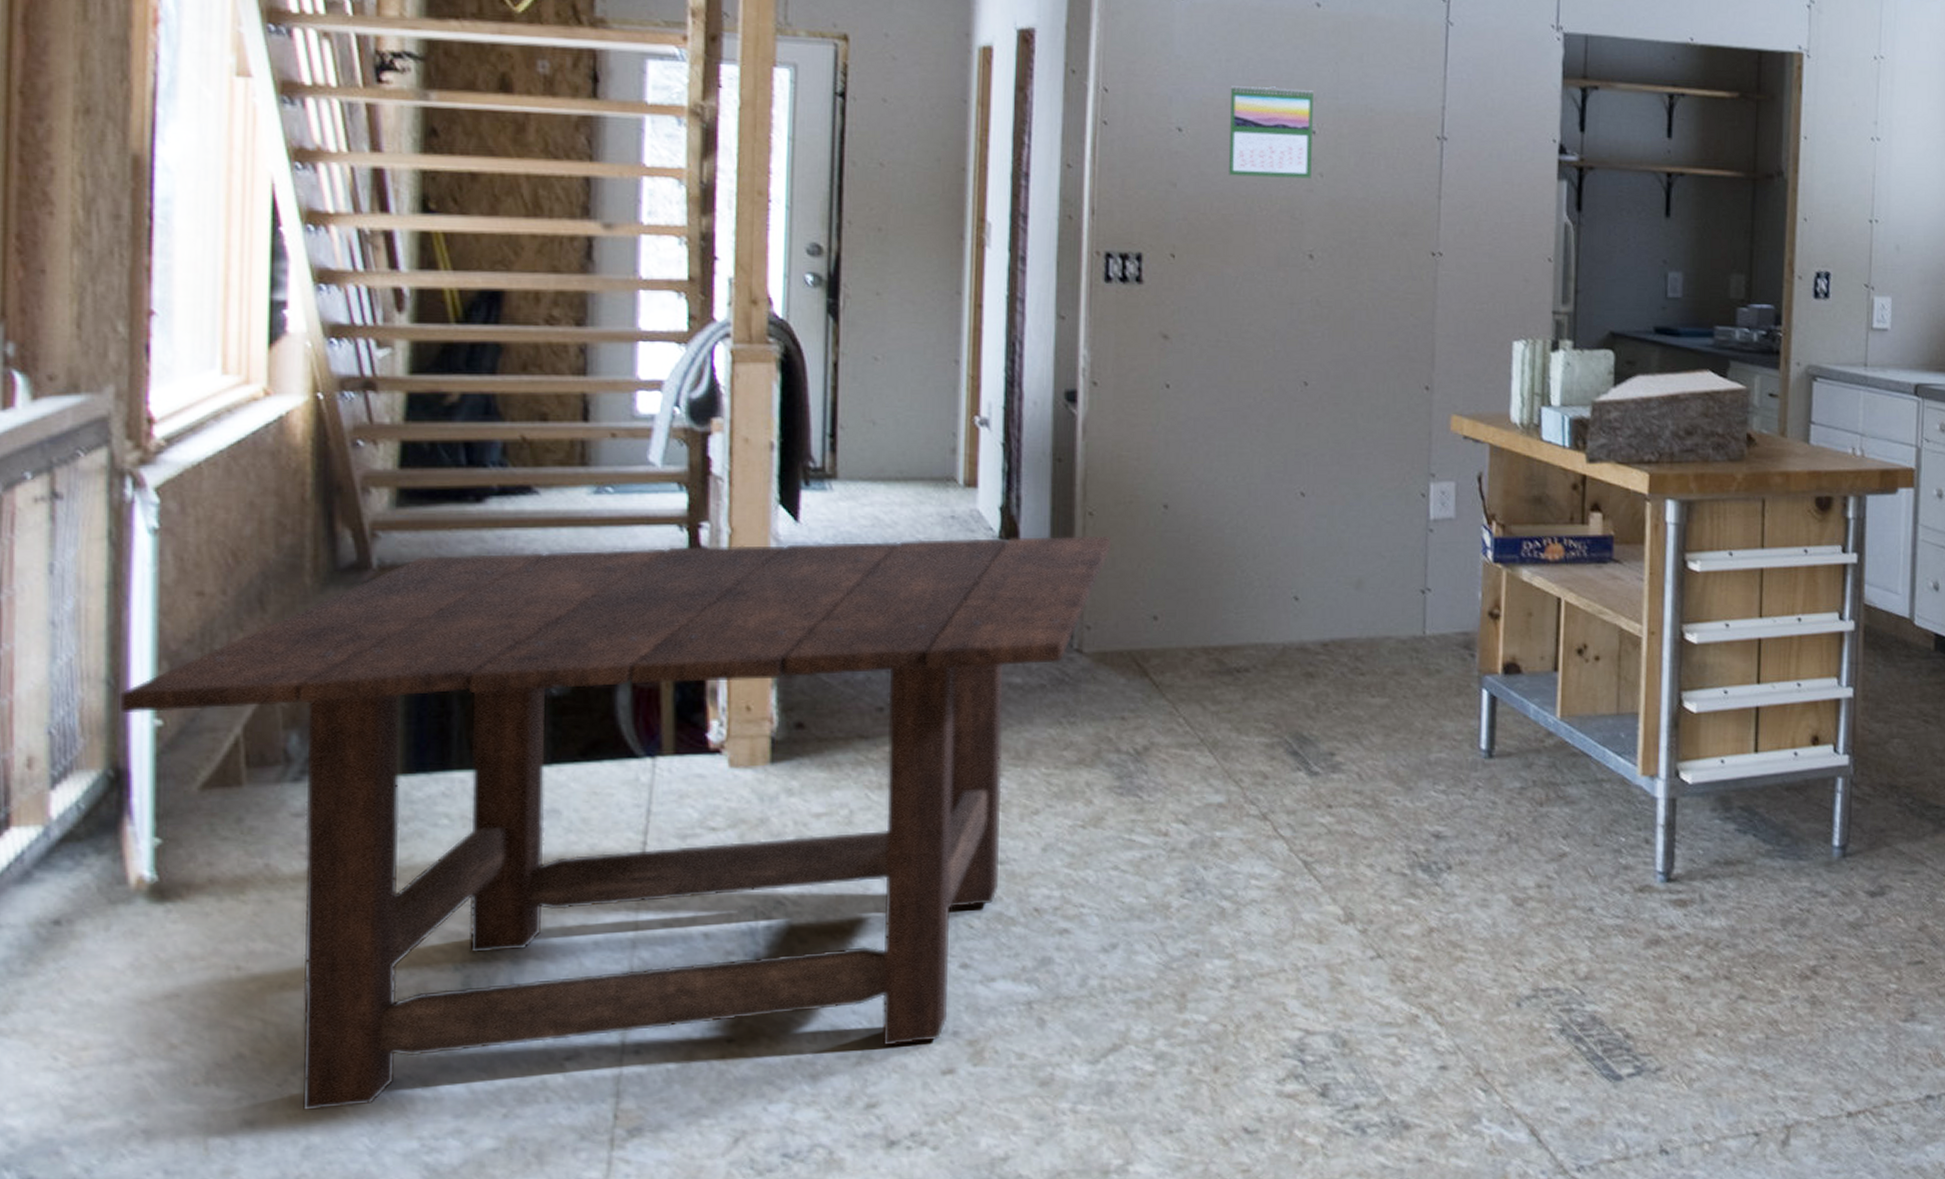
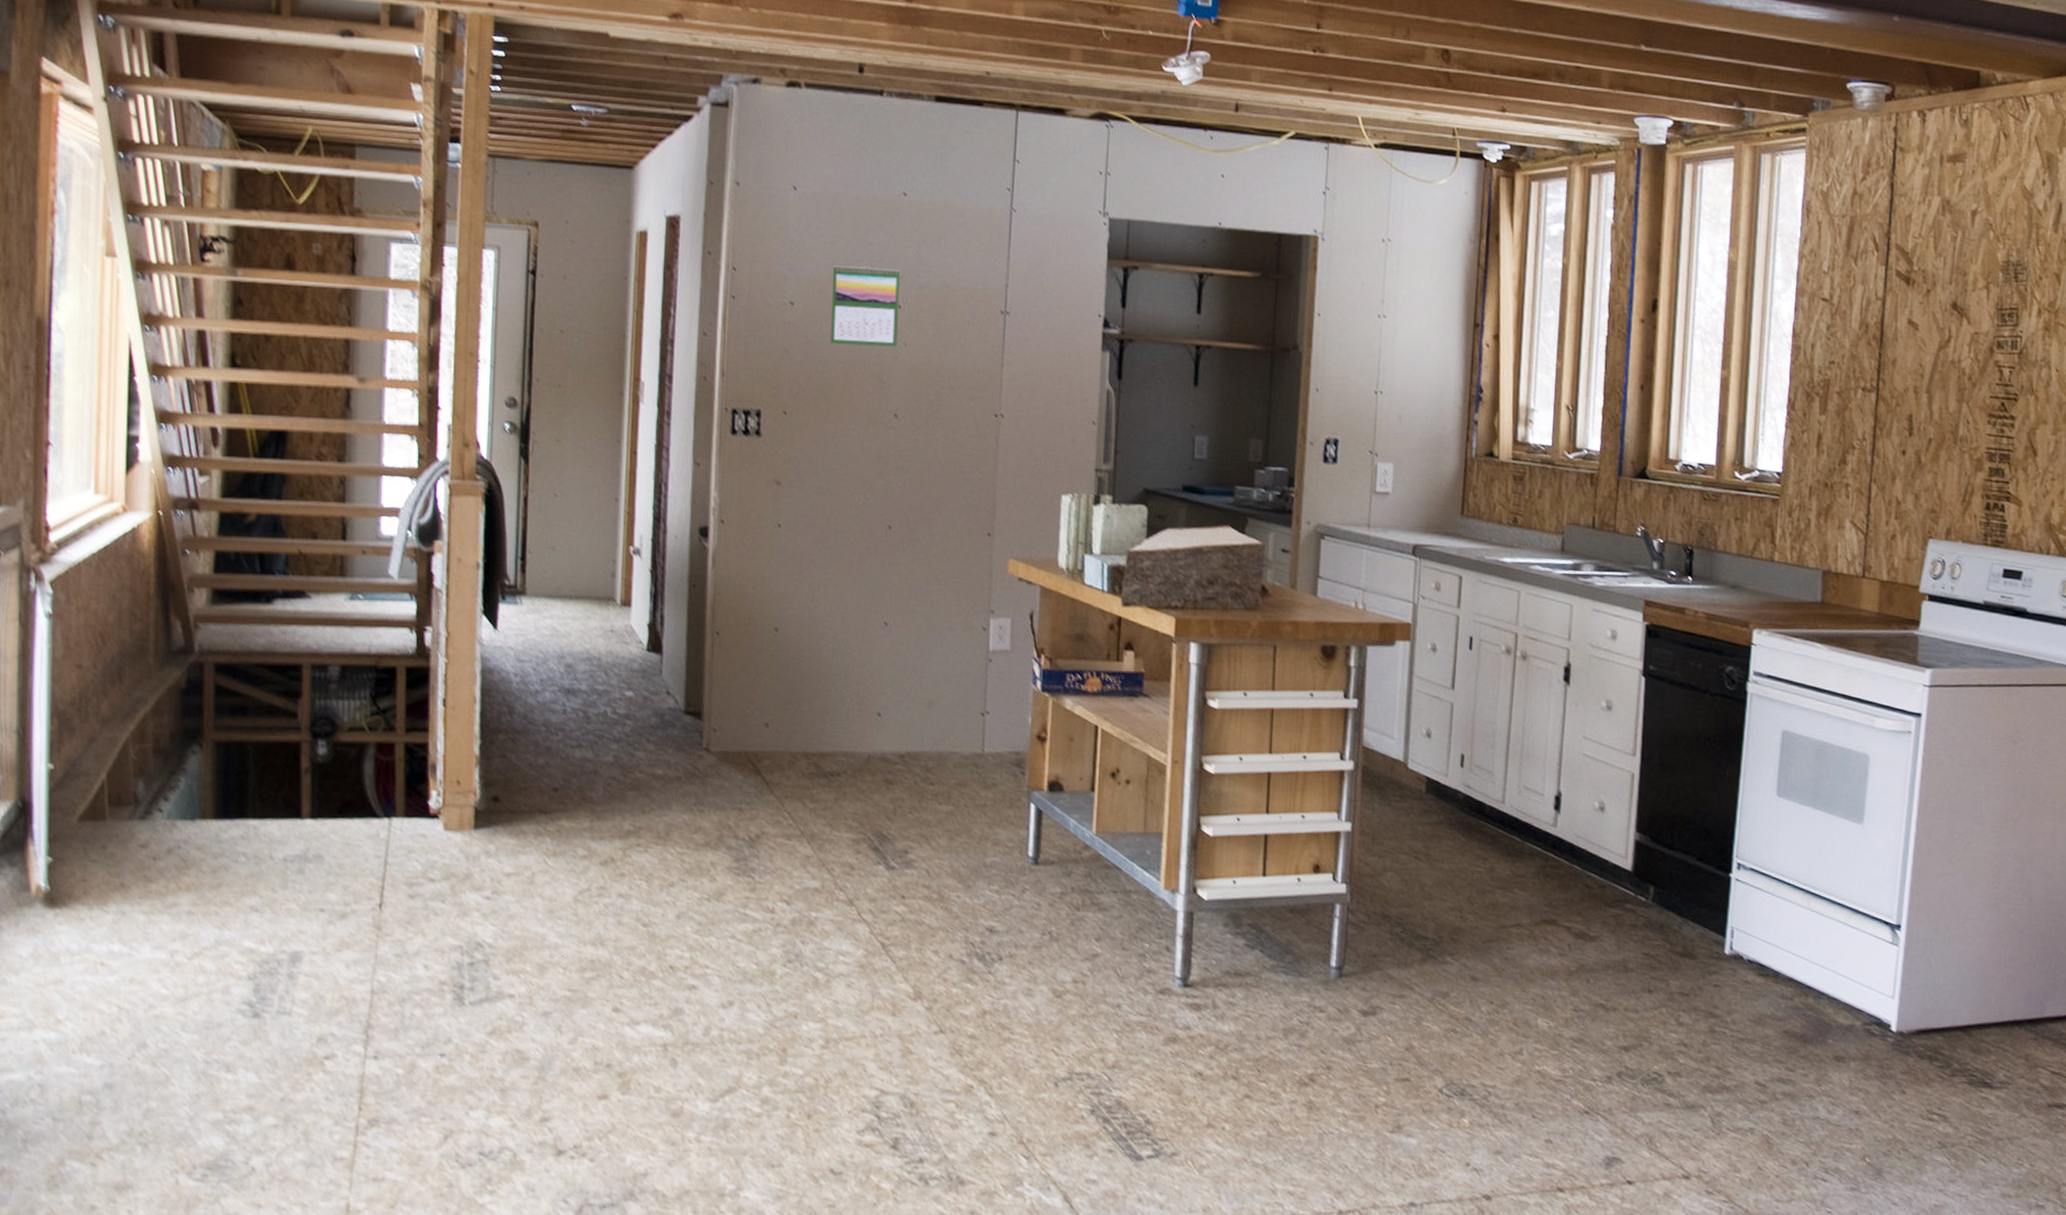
dining table: present [119,535,1112,1111] -> none [25,644,734,1082]

